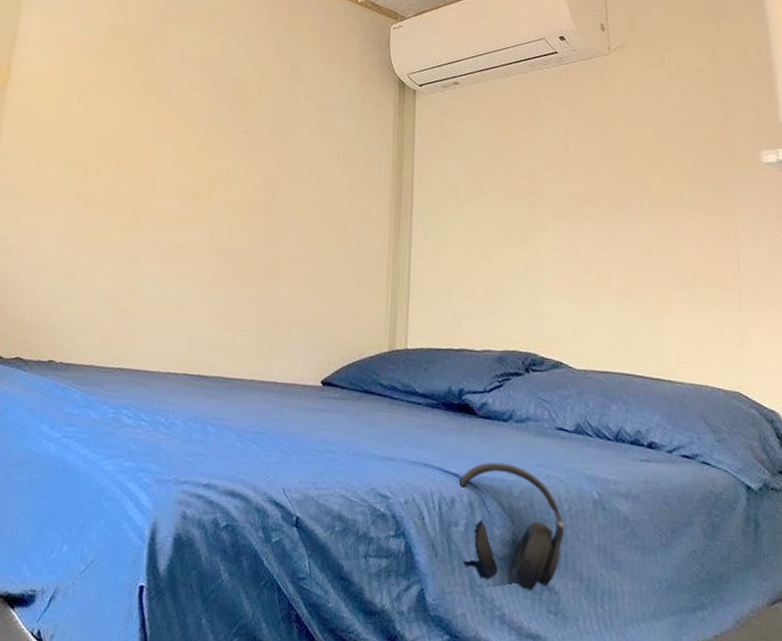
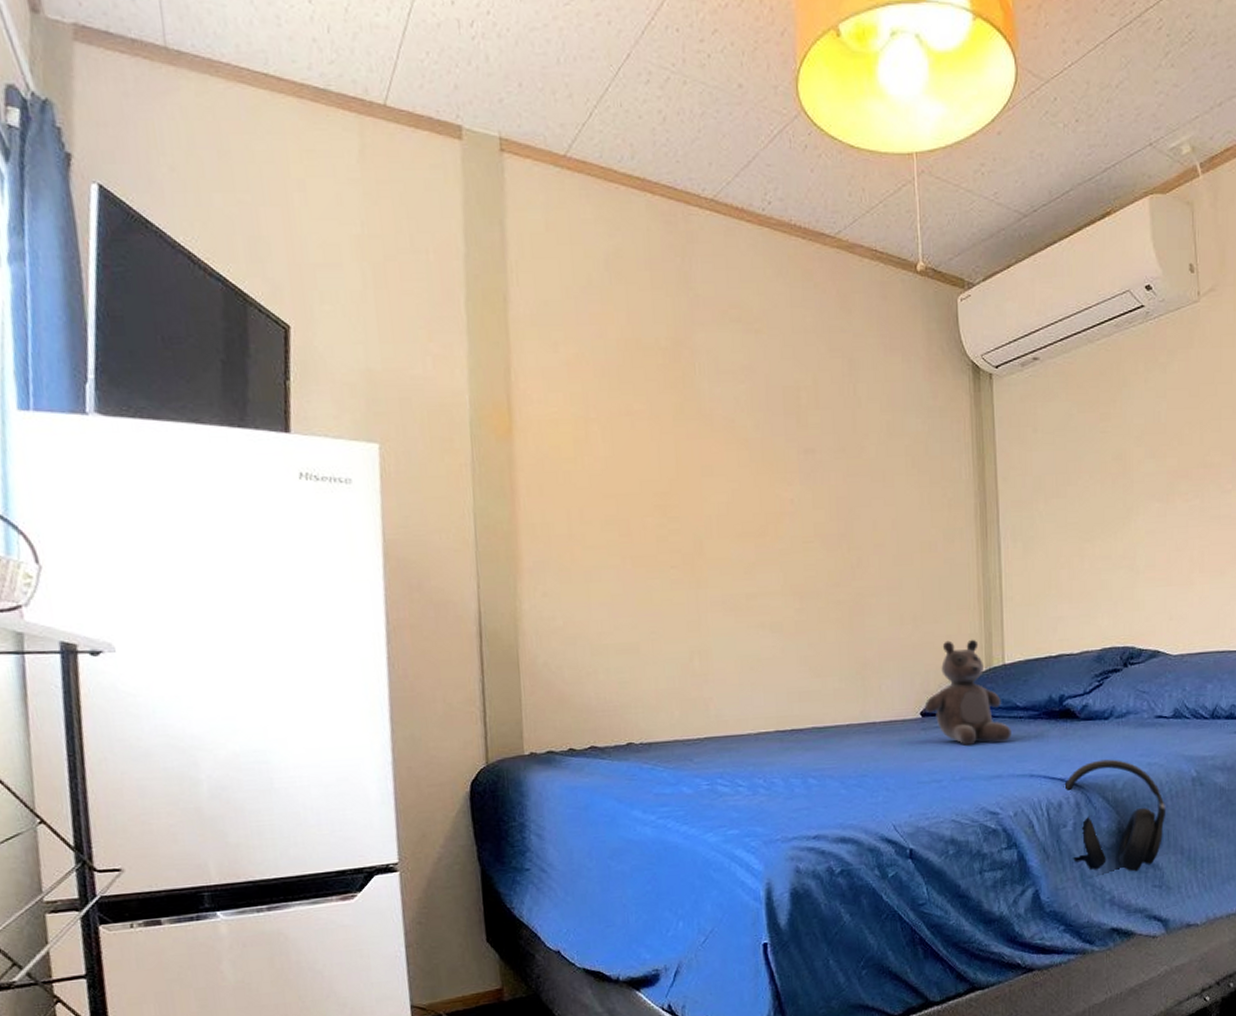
stuffed animal: none [325,317,409,426] -> present [924,639,1012,745]

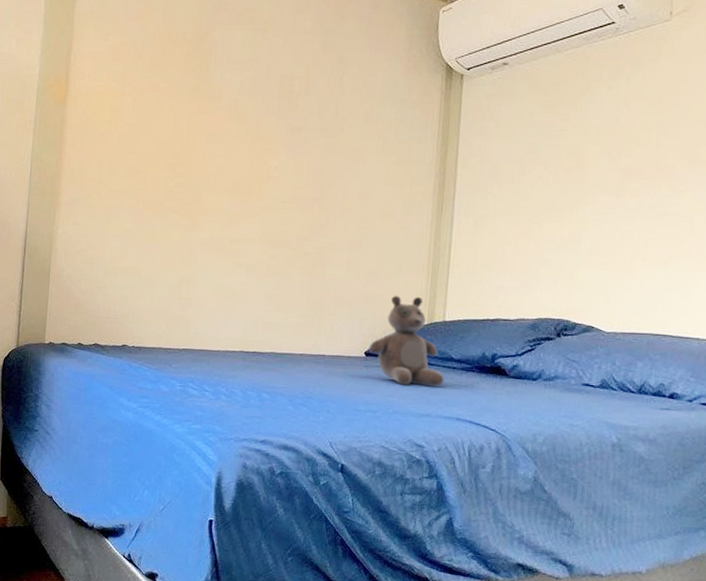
headphones: present [1063,759,1166,872] -> none [486,415,583,518]

